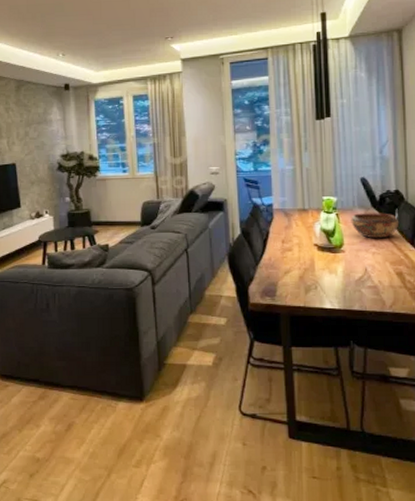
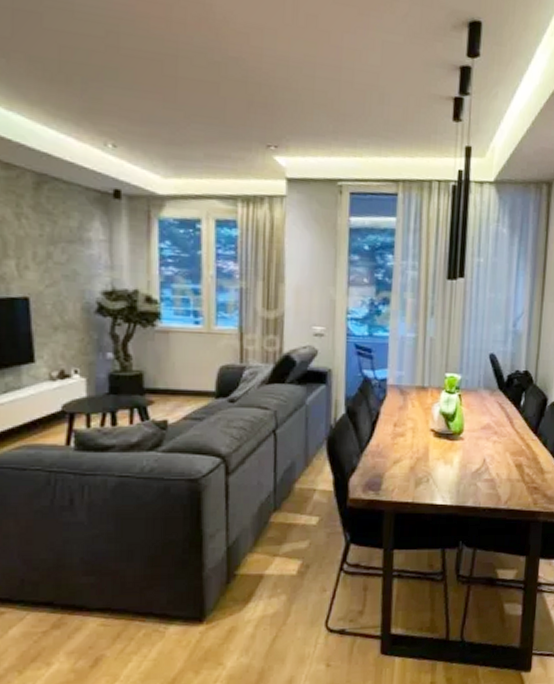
decorative bowl: present [351,213,399,239] -> none [474,395,525,426]

